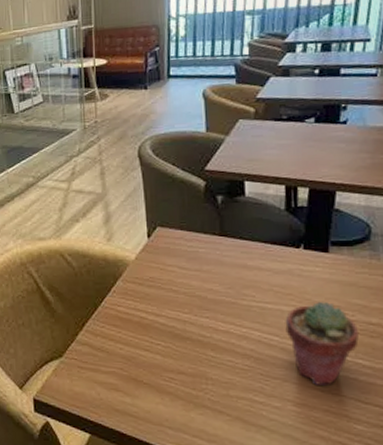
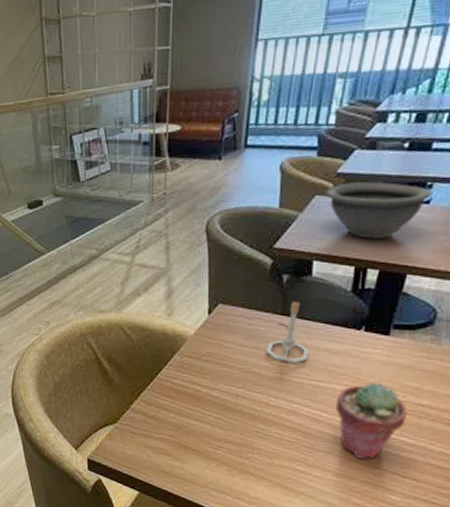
lamp base: none [209,222,251,284] -> present [266,302,308,363]
bowl: none [248,105,348,159] -> present [326,182,433,239]

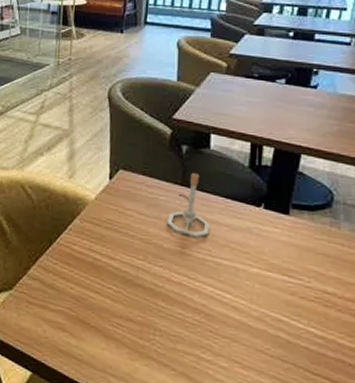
bowl: present [326,182,433,239] -> none [220,63,319,118]
potted succulent: present [335,381,407,460] -> none [239,263,312,351]

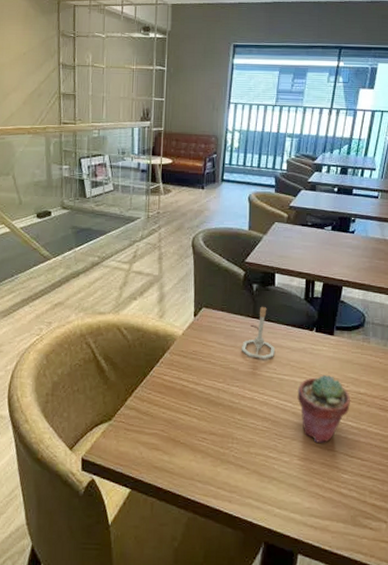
potted succulent: none [239,263,312,351] -> present [297,374,350,443]

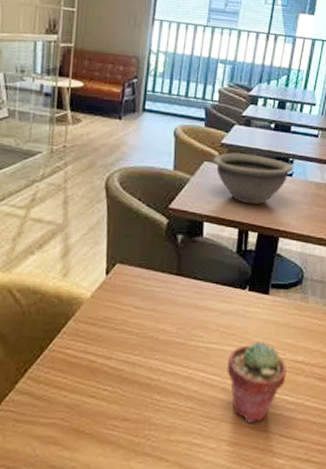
lamp base: present [242,307,274,359] -> none [163,262,201,325]
bowl: none [282,214,355,258] -> present [213,152,294,205]

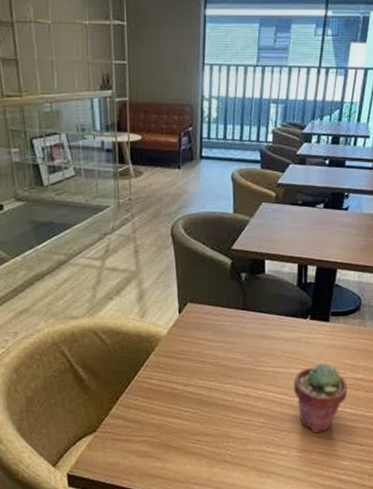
bowl: present [213,152,294,205] -> none [270,191,349,240]

